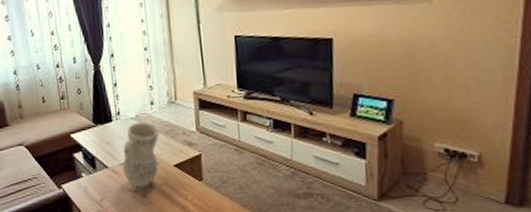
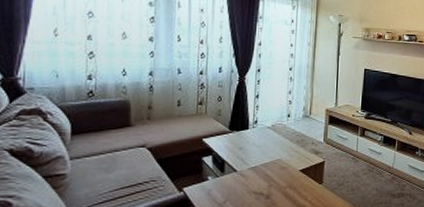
vase: present [122,121,159,188] -> none [251,131,291,191]

